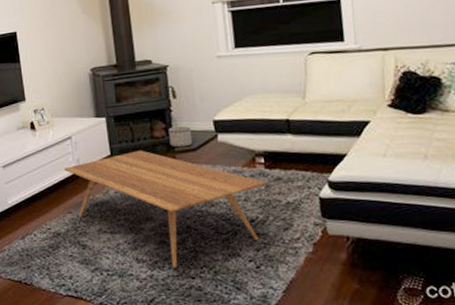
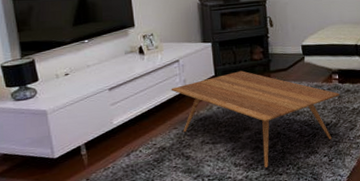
planter: present [168,126,193,148] -> none [265,50,285,68]

